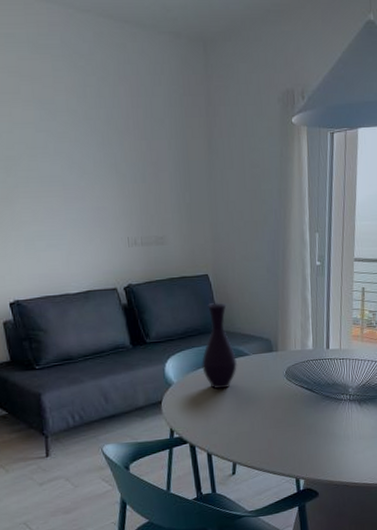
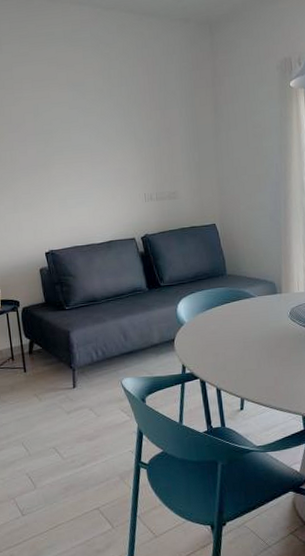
vase: present [201,302,238,389] -> none [210,248,244,329]

